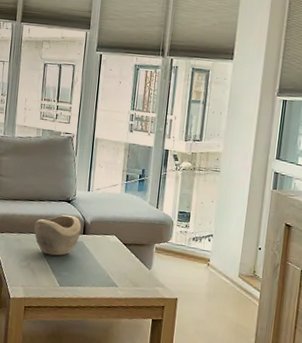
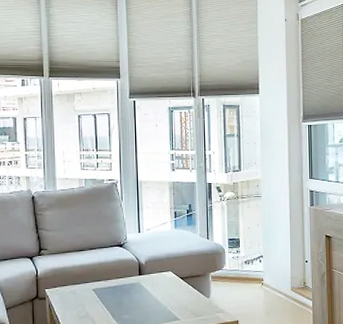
decorative bowl: present [34,214,82,256] -> none [89,258,137,301]

